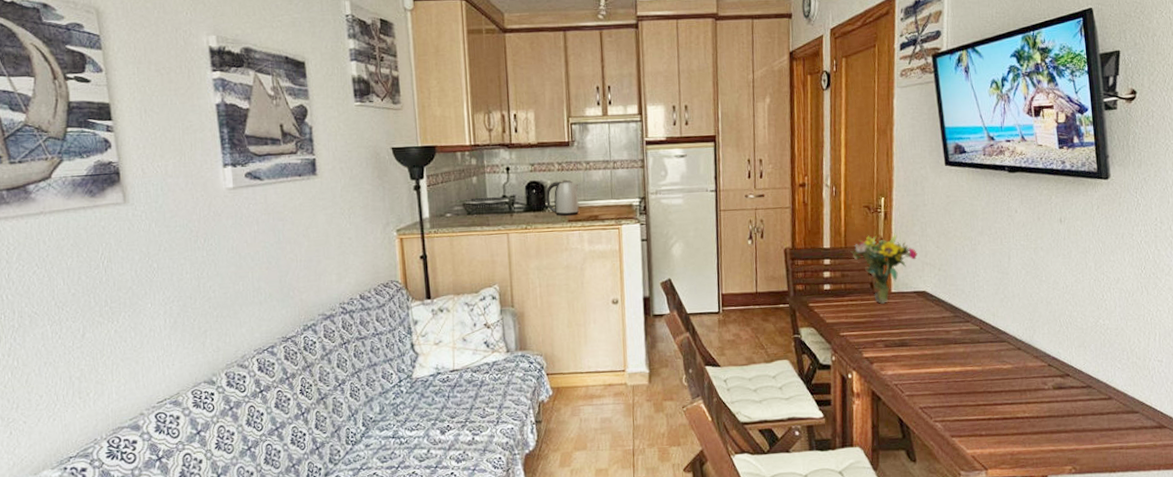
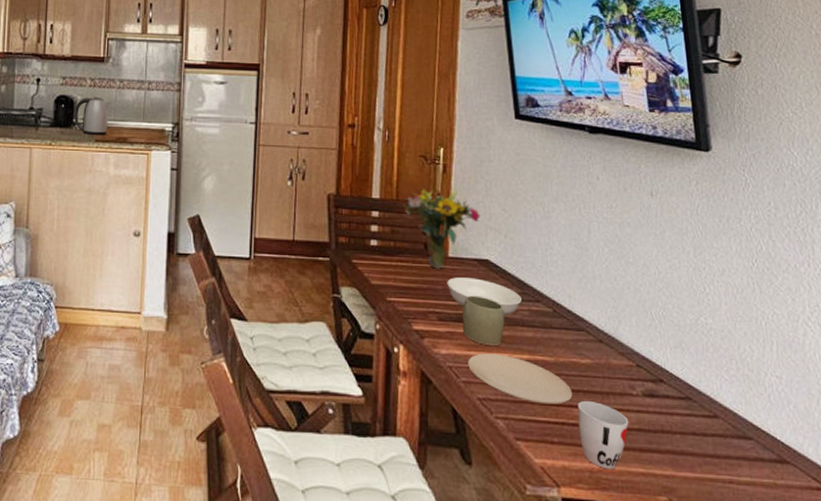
bowl: none [891,308,954,338] -> present [447,277,522,317]
mug: none [904,322,941,364] -> present [462,295,505,347]
plate: none [910,369,997,406] -> present [468,353,573,405]
cup: none [1001,398,1042,451] -> present [577,401,629,470]

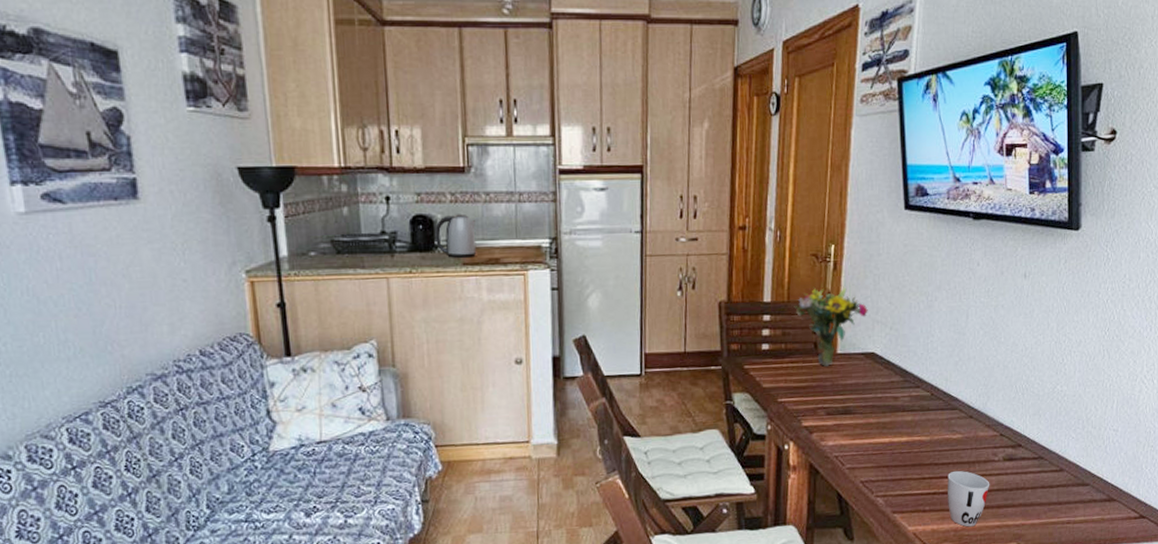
bowl: present [447,277,522,317] -> none [835,371,903,405]
mug: present [462,295,505,347] -> none [848,387,888,433]
plate: present [468,353,573,405] -> none [852,439,944,480]

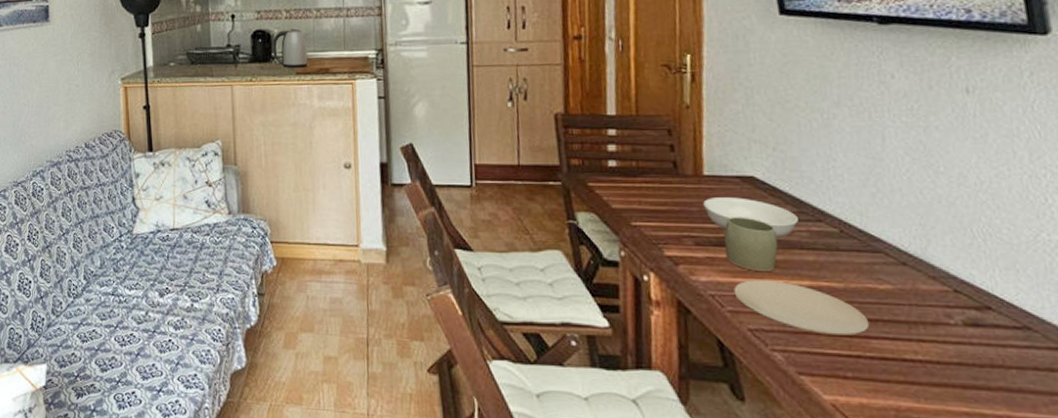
bouquet: present [794,287,868,366] -> none [644,100,741,189]
bowl: none [835,371,903,405] -> present [703,197,798,239]
mug: none [848,387,888,433] -> present [724,217,779,272]
plate: none [852,439,944,480] -> present [734,280,870,336]
cup: present [947,471,990,527] -> none [876,332,946,409]

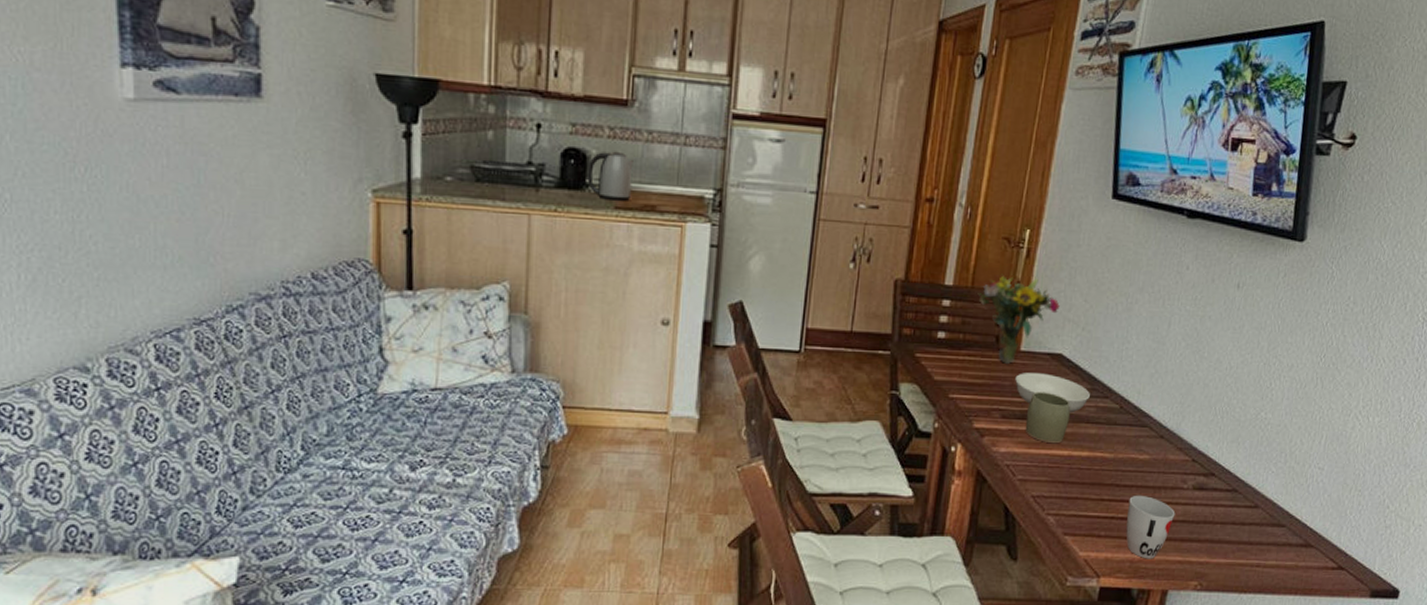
bouquet: none [644,100,741,189] -> present [977,274,1060,364]
plate: present [734,280,870,336] -> none [1026,451,1126,500]
cup: none [876,332,946,409] -> present [1126,496,1176,559]

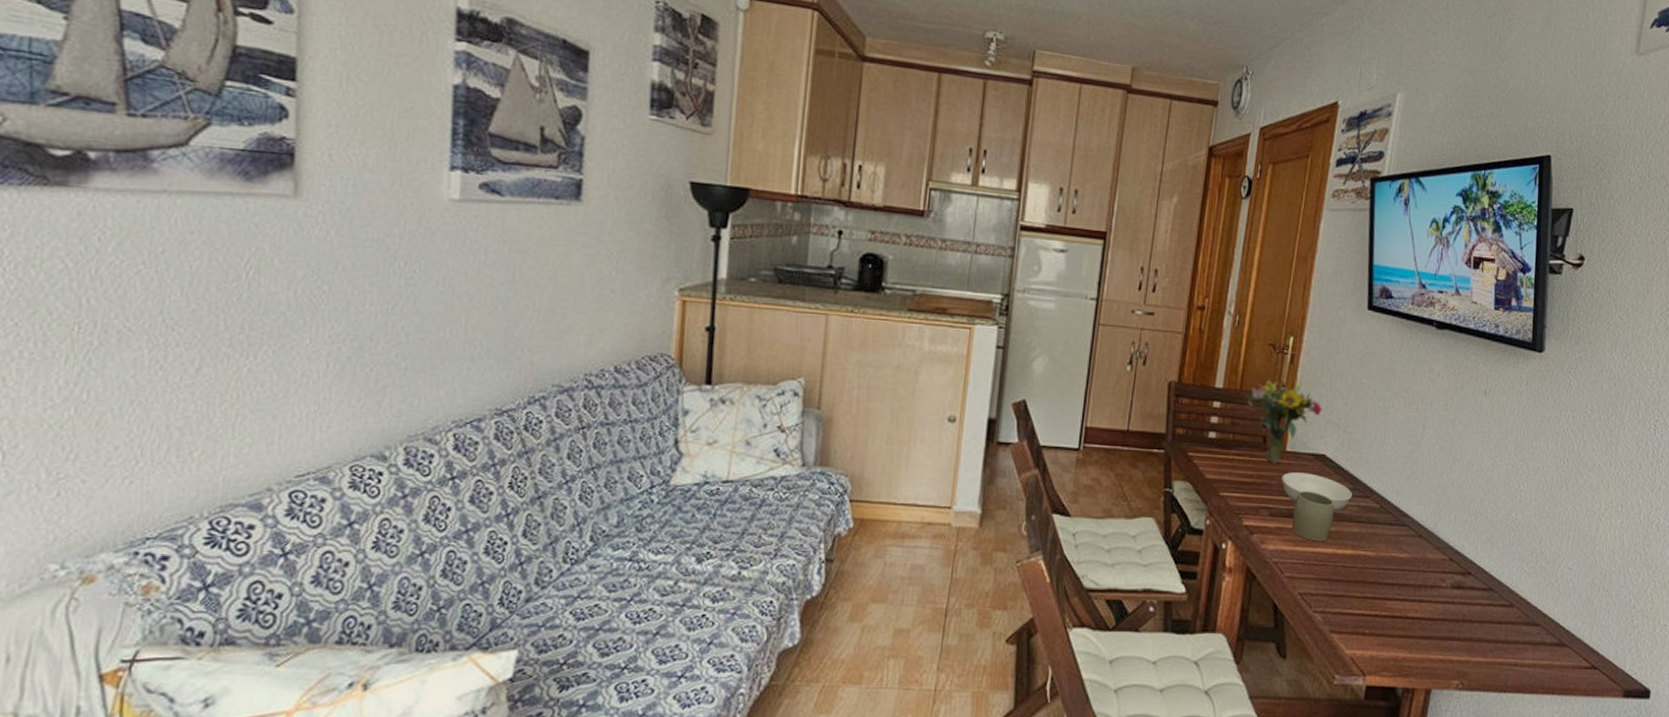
kettle: present [587,151,633,203] -> none [883,257,927,305]
cup: present [1126,496,1176,559] -> none [1389,594,1436,658]

